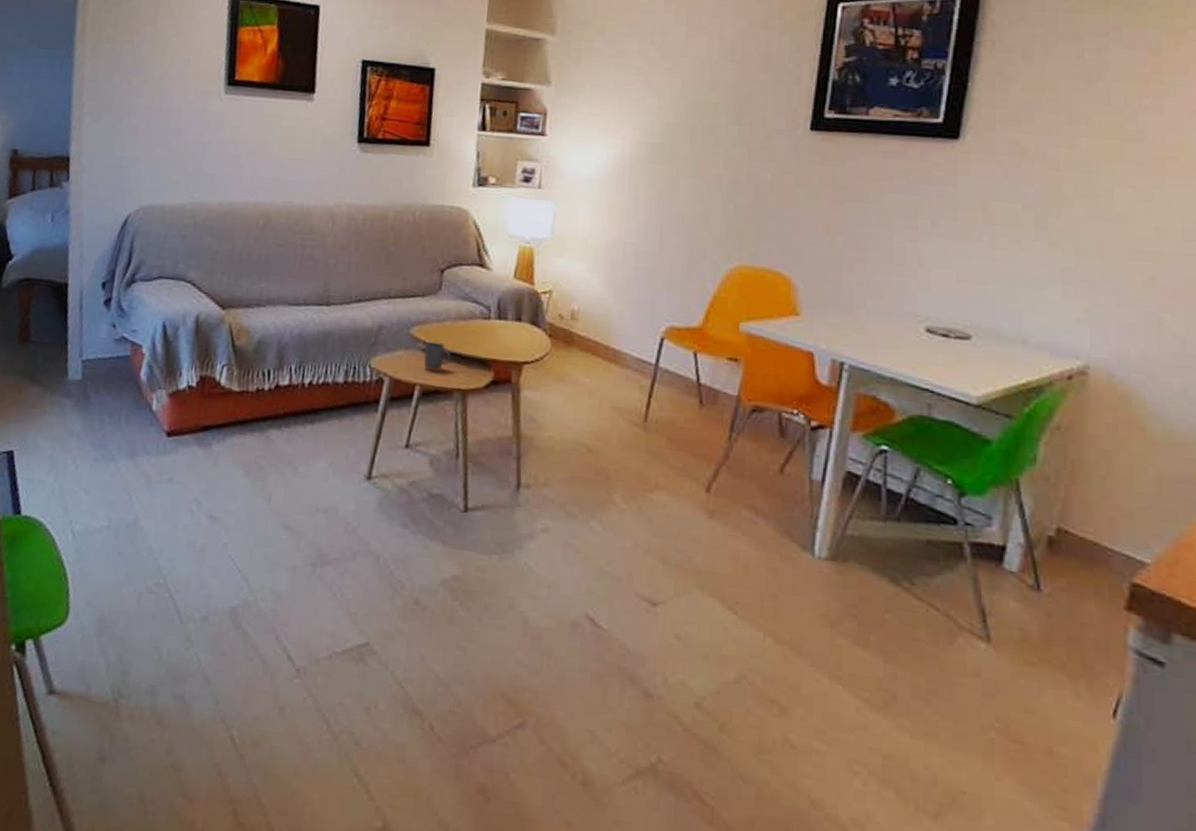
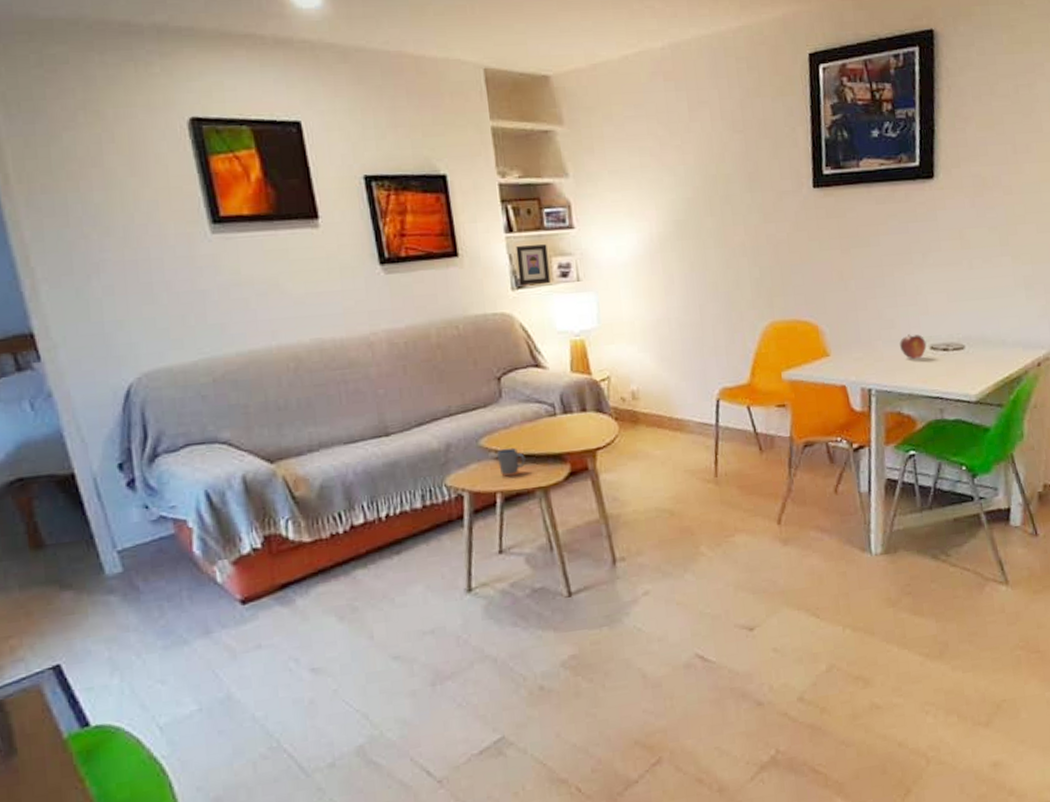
picture frame: none [481,145,516,187] -> present [515,244,551,286]
fruit: none [888,309,922,340] -> present [900,334,927,360]

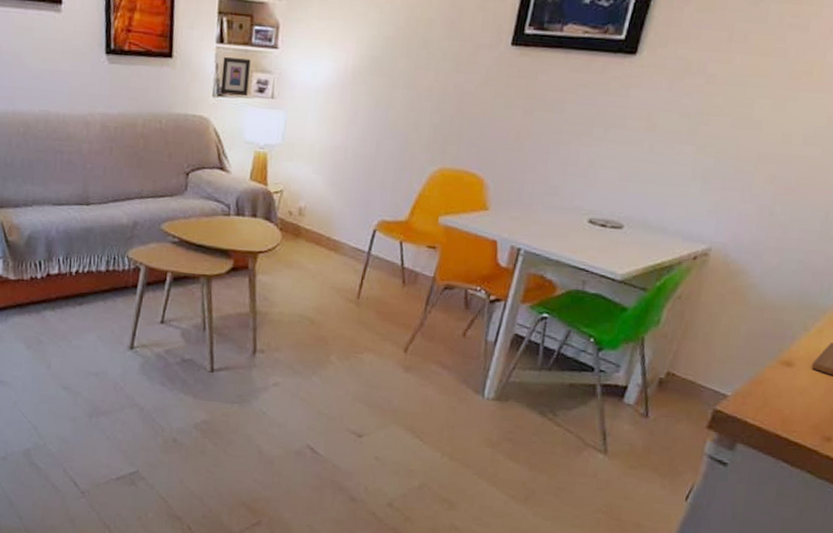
mug: present [497,447,526,476] -> none [173,235,197,259]
fruit: present [900,334,927,360] -> none [559,204,586,230]

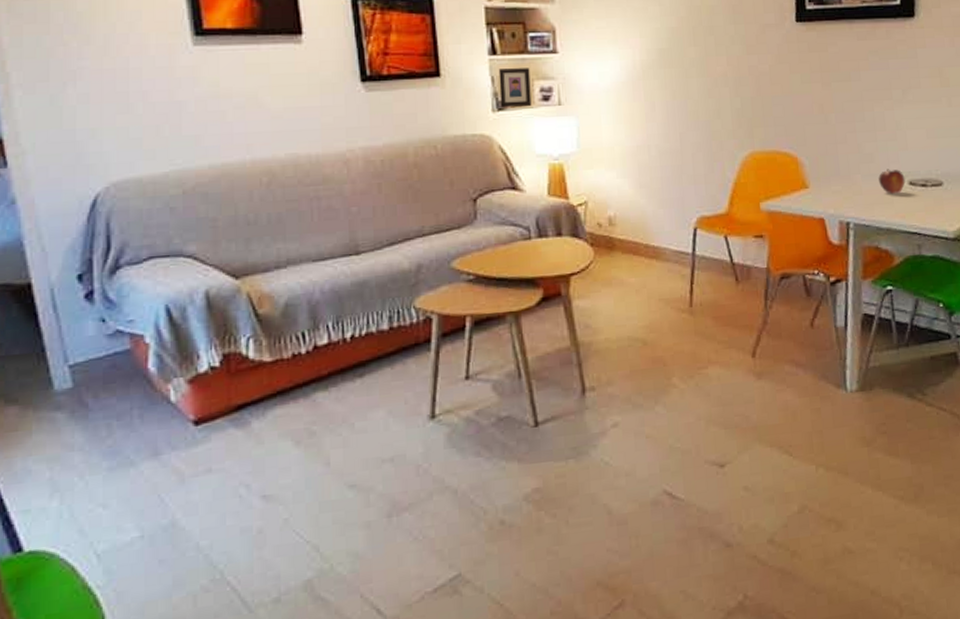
fruit: none [559,204,586,230] -> present [878,169,906,195]

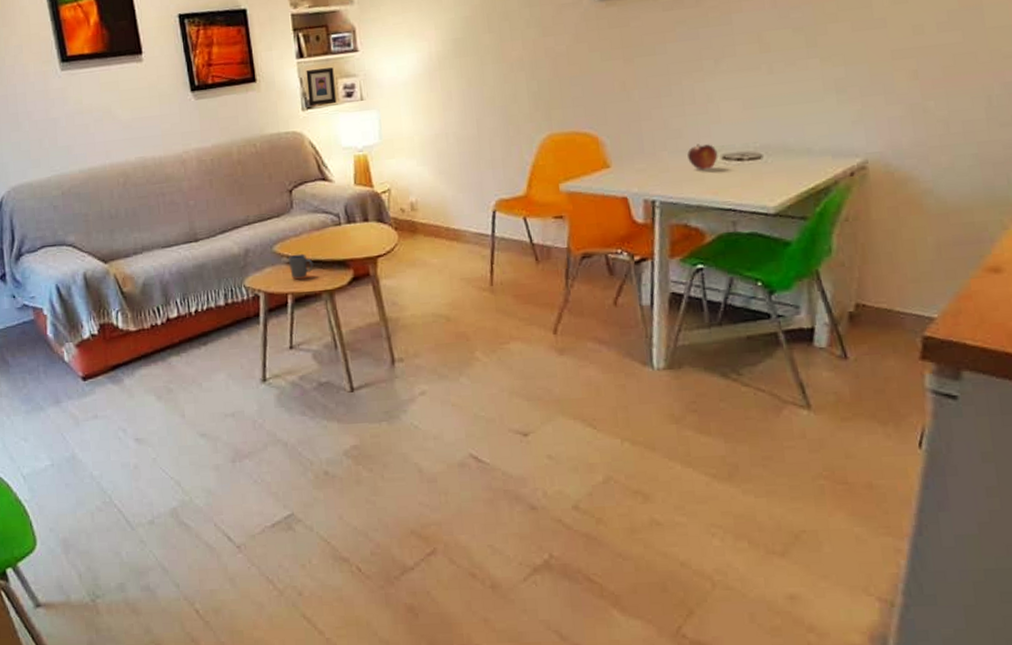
mug: none [469,270,498,299] -> present [289,253,314,279]

